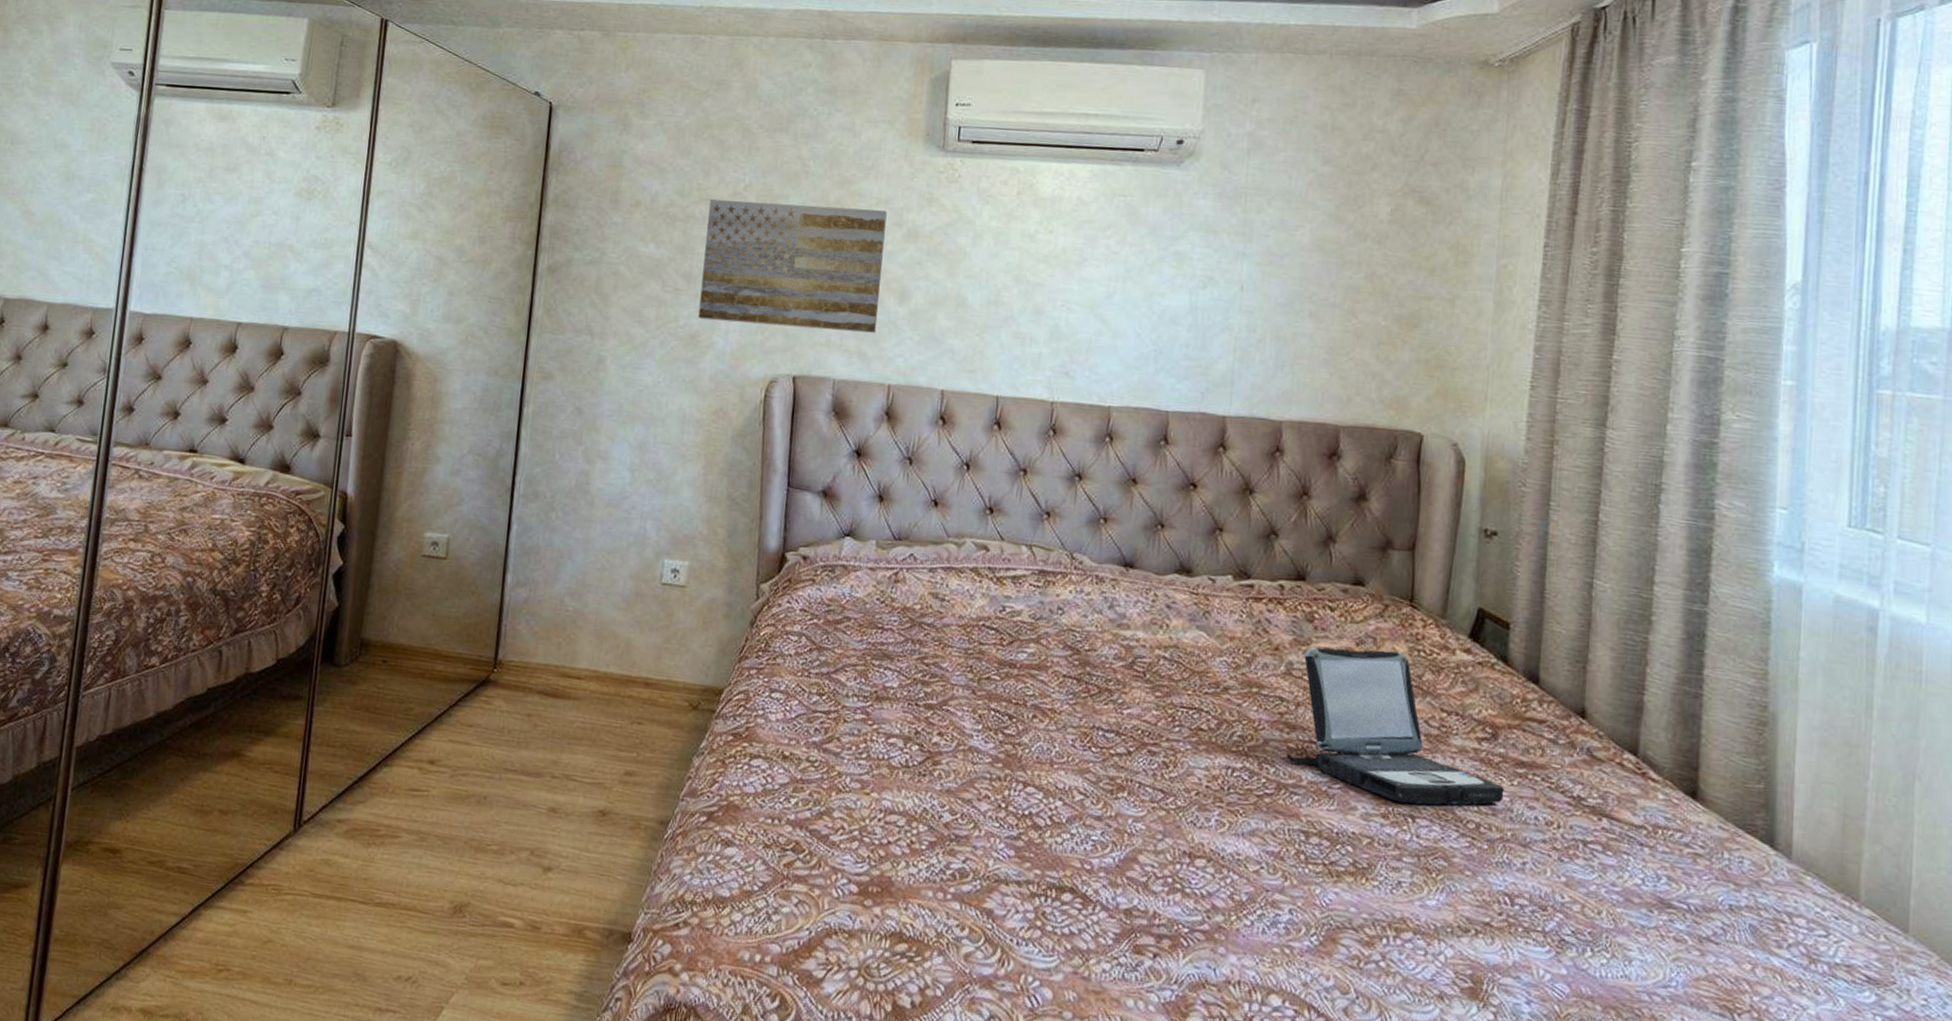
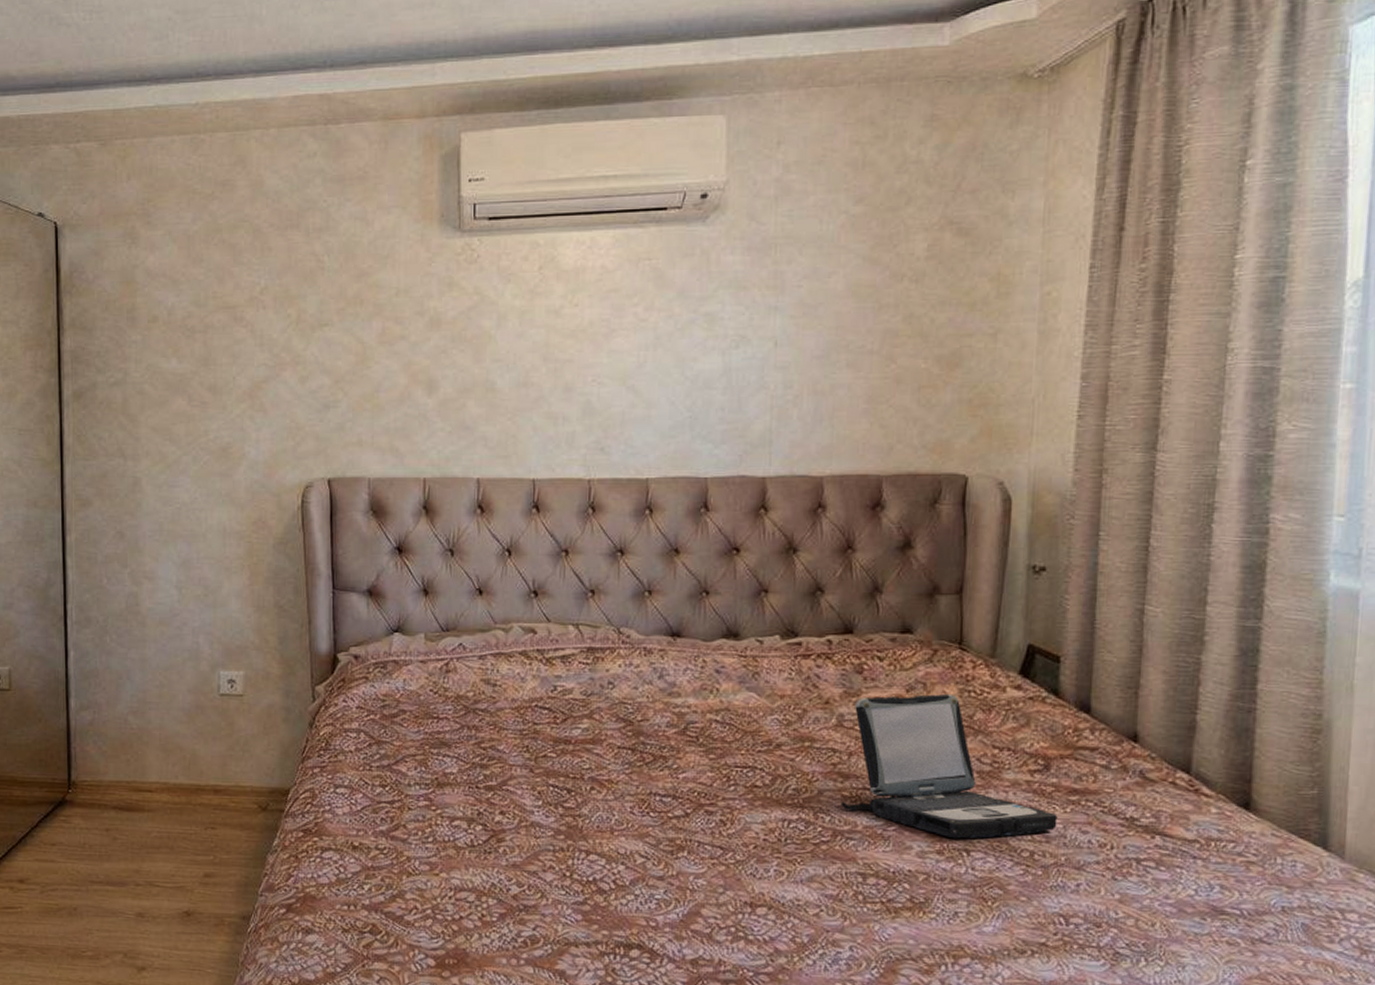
wall art: present [698,199,887,333] -> none [226,299,408,431]

